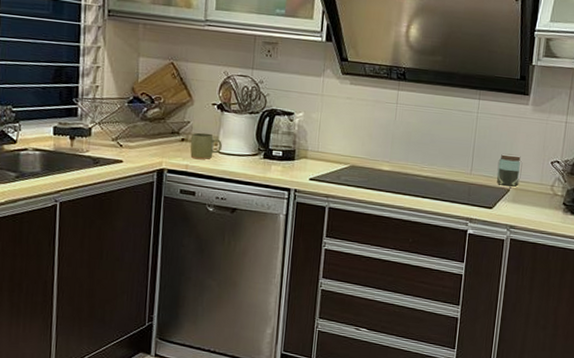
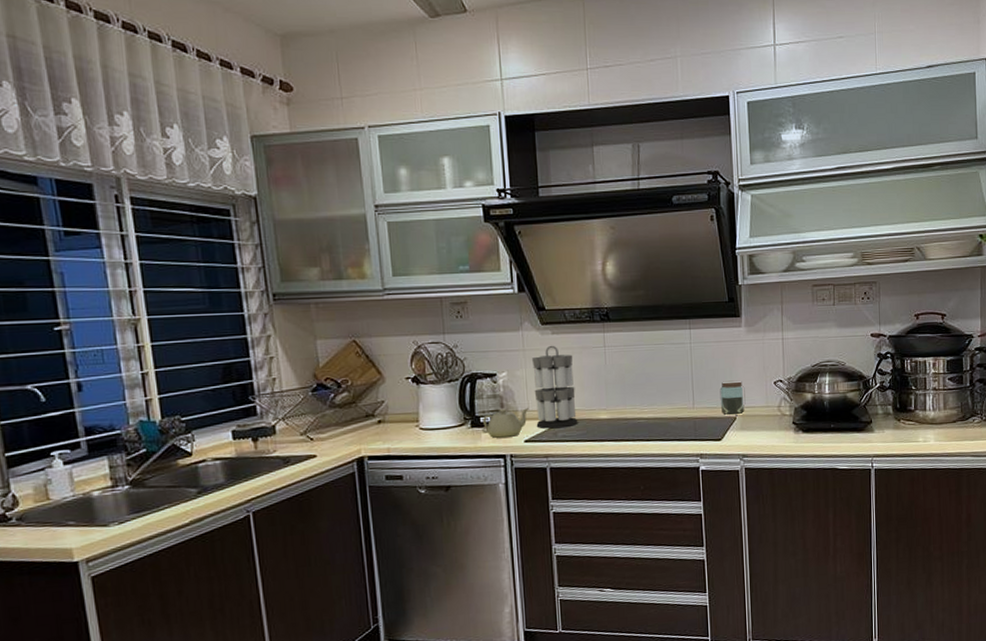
mug: present [189,132,222,159] -> none [388,410,424,439]
teapot: none [273,145,318,173] -> present [482,408,529,438]
spice rack: none [322,94,366,173] -> present [532,345,578,429]

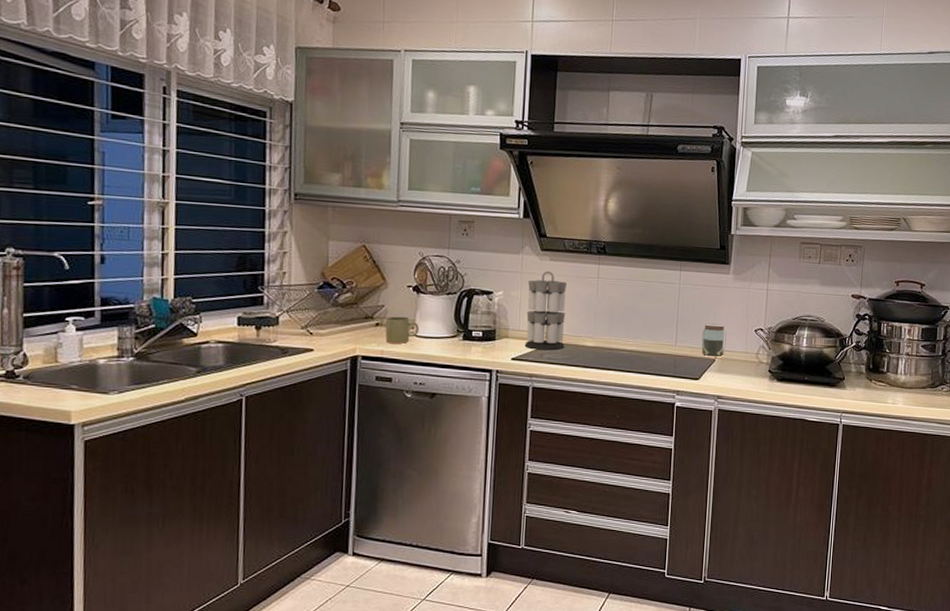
mug: none [388,410,424,439] -> present [385,316,419,344]
teapot: present [482,408,529,438] -> none [473,325,519,353]

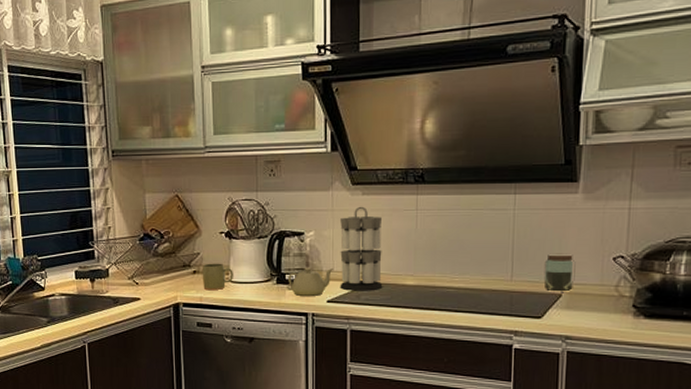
teapot: none [473,325,519,353] -> present [287,267,333,296]

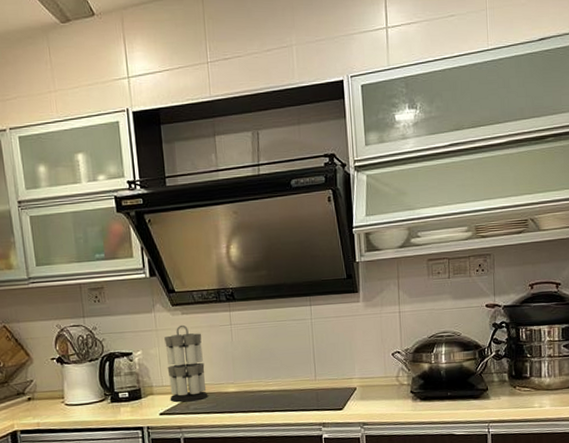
mug: present [202,263,233,290] -> none [36,388,69,415]
teapot: present [287,267,333,296] -> none [121,384,163,412]
peanut butter: present [545,253,574,292] -> none [341,353,364,387]

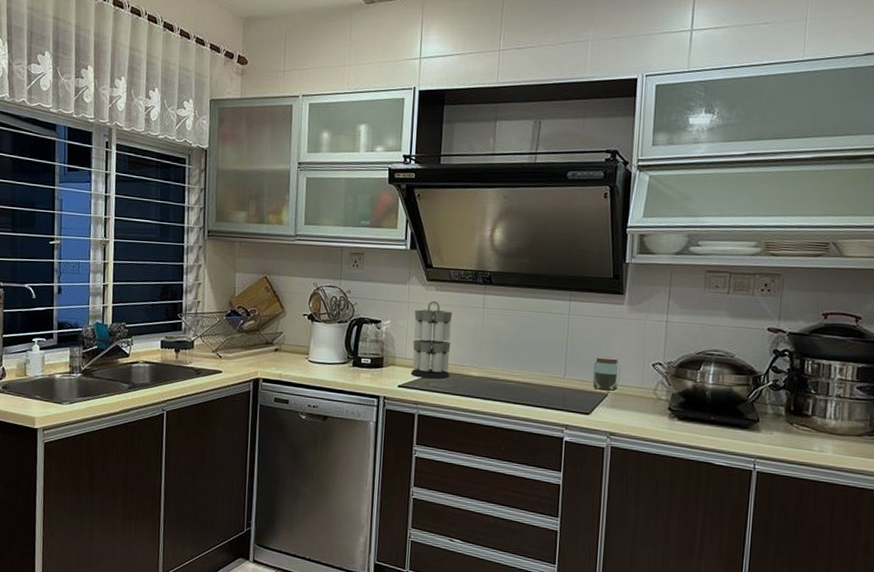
peanut butter: none [341,353,364,387] -> present [593,356,619,392]

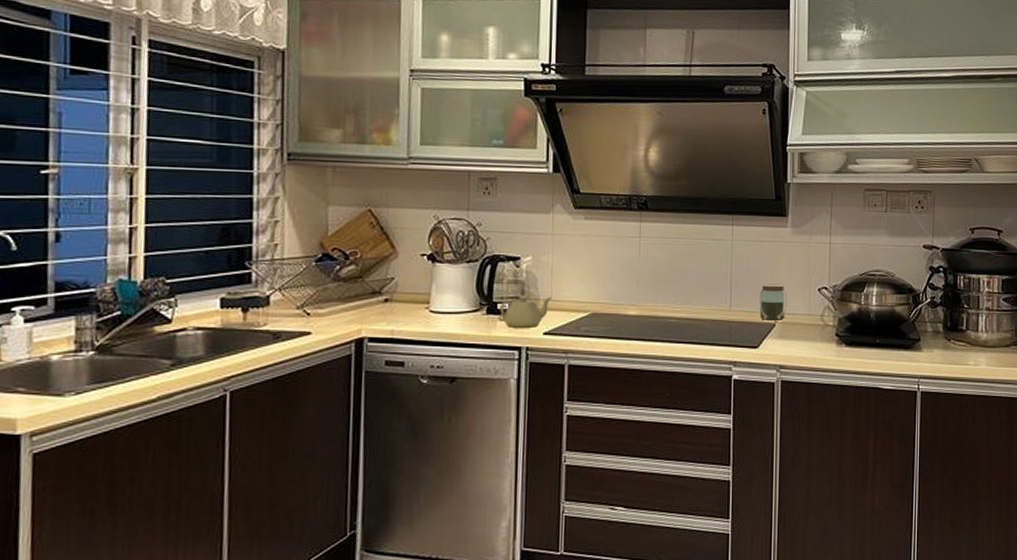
teapot: none [362,353,406,380] -> present [498,295,551,327]
spice rack: present [411,300,452,379] -> none [558,231,604,322]

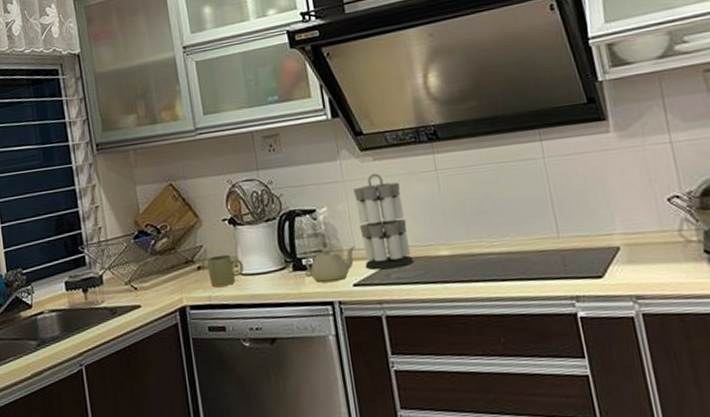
mug: none [395,290,435,321] -> present [207,254,244,287]
spice rack: none [558,231,604,322] -> present [354,173,414,270]
peanut butter: present [760,284,786,322] -> none [592,199,631,246]

